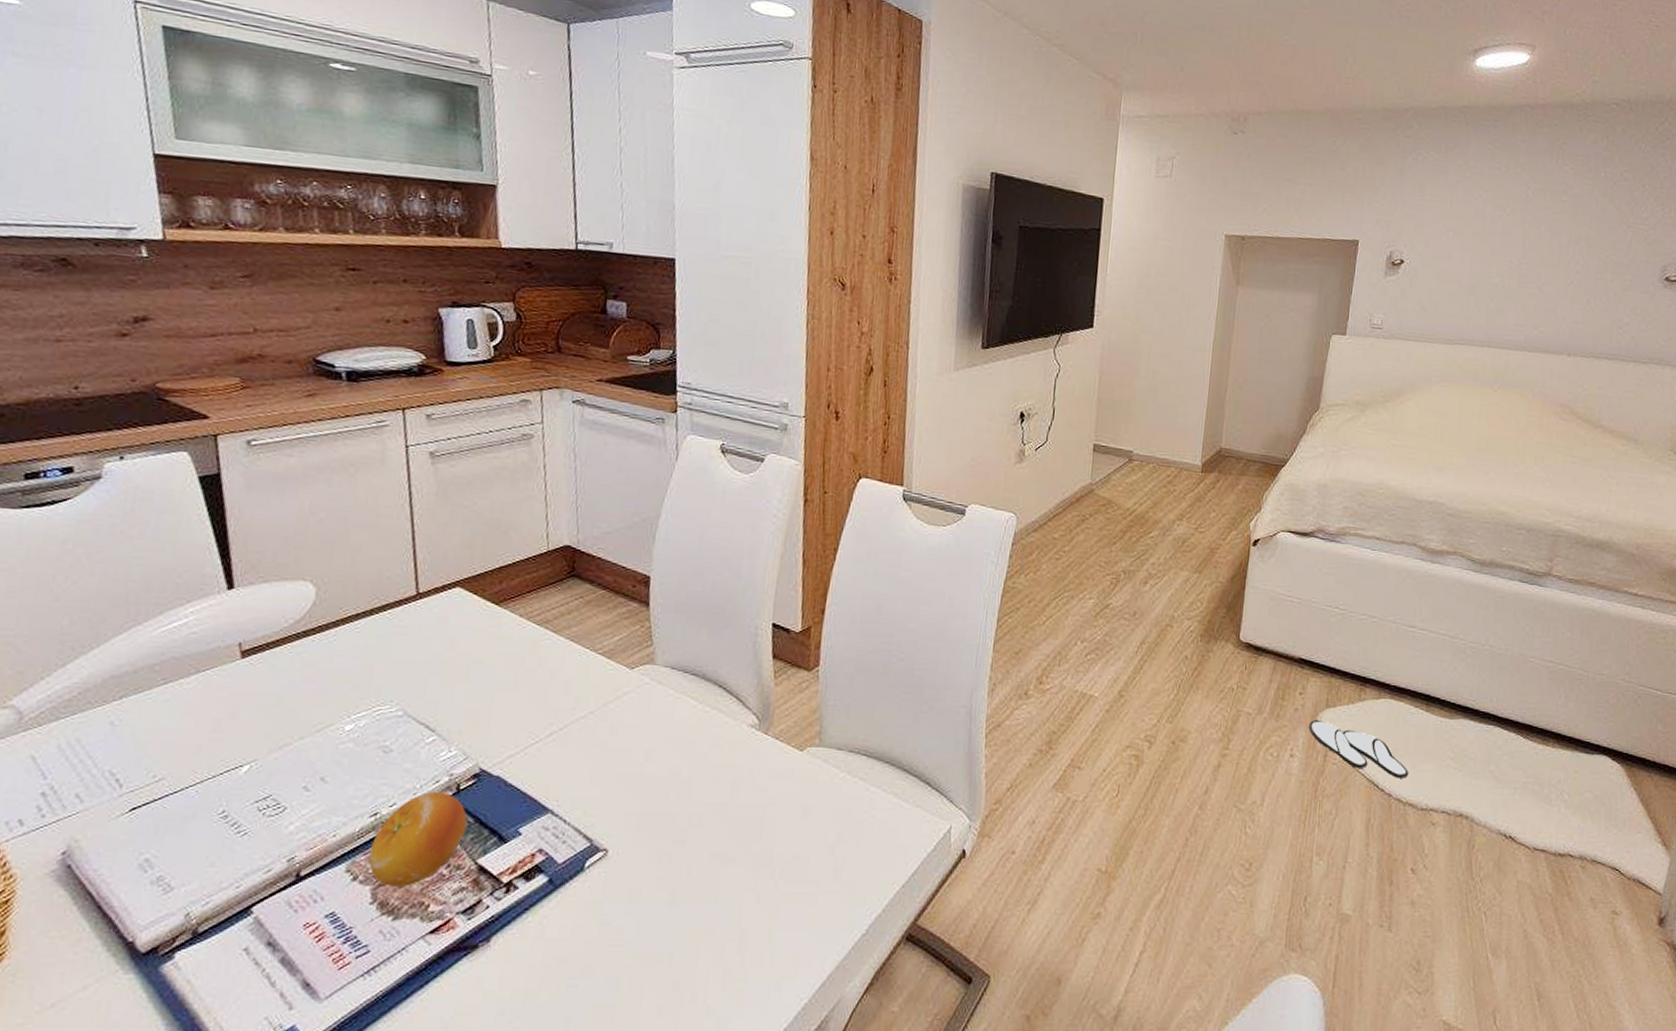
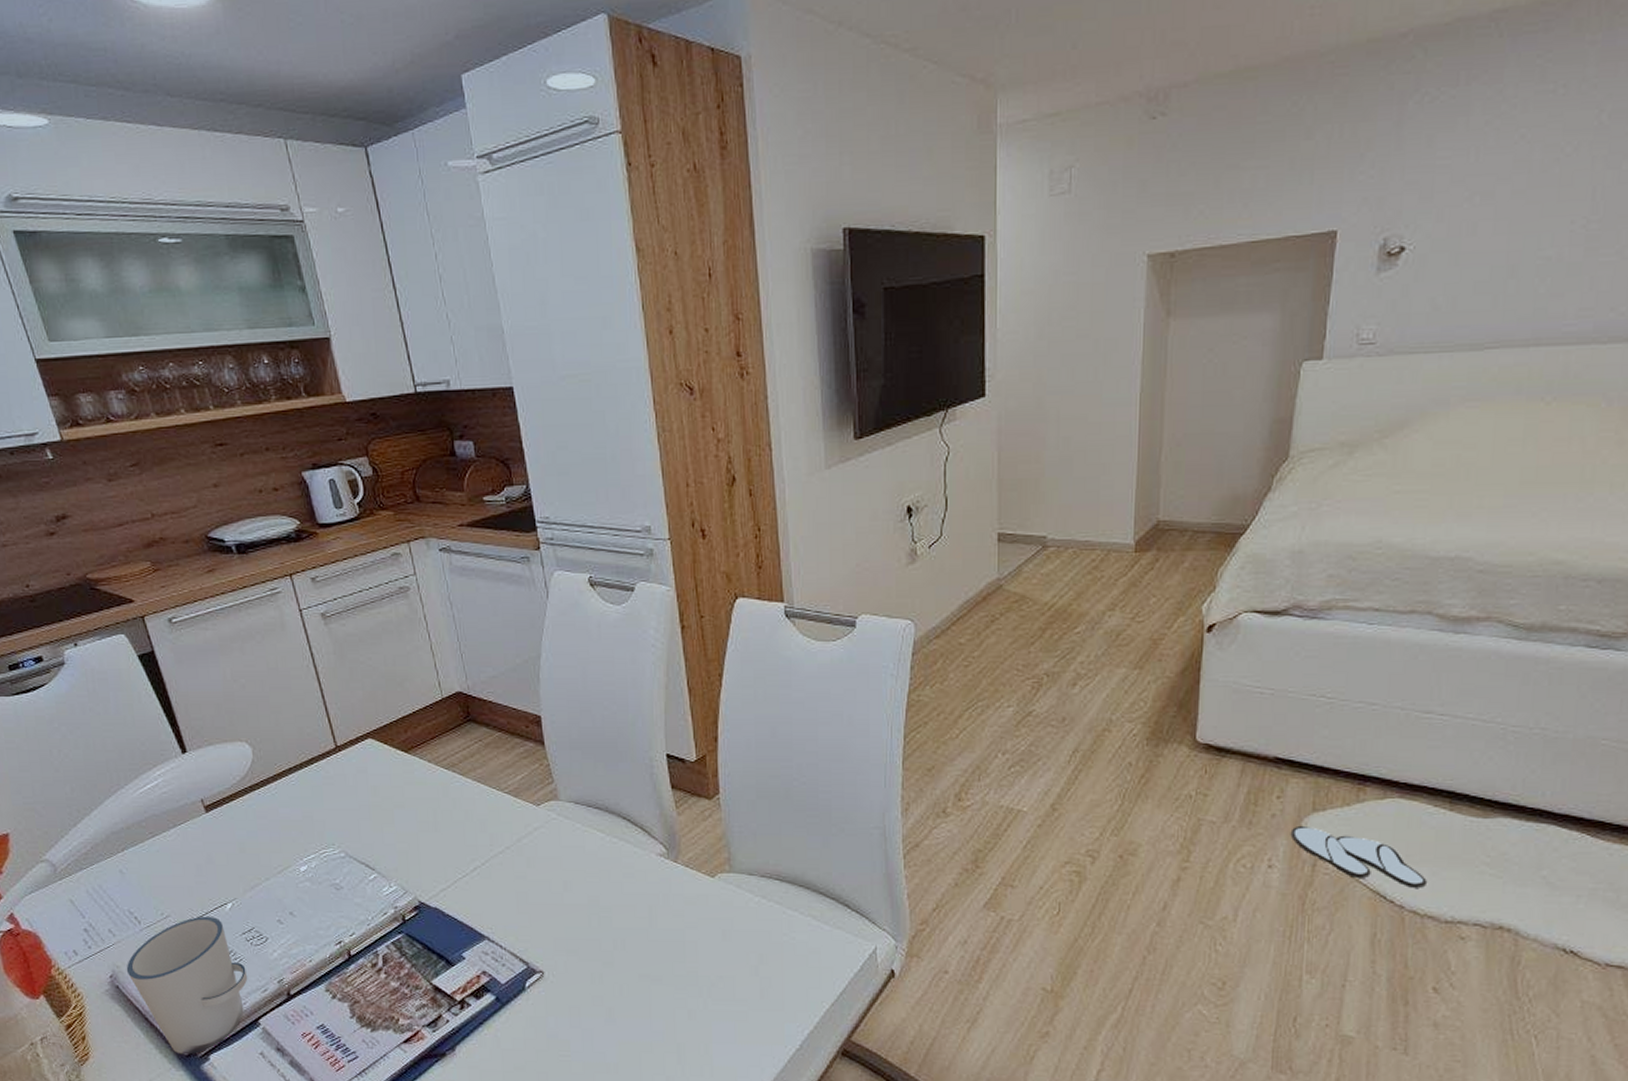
cup: none [86,779,251,953] -> present [126,916,248,1055]
fruit: present [368,792,468,887] -> none [341,923,418,1004]

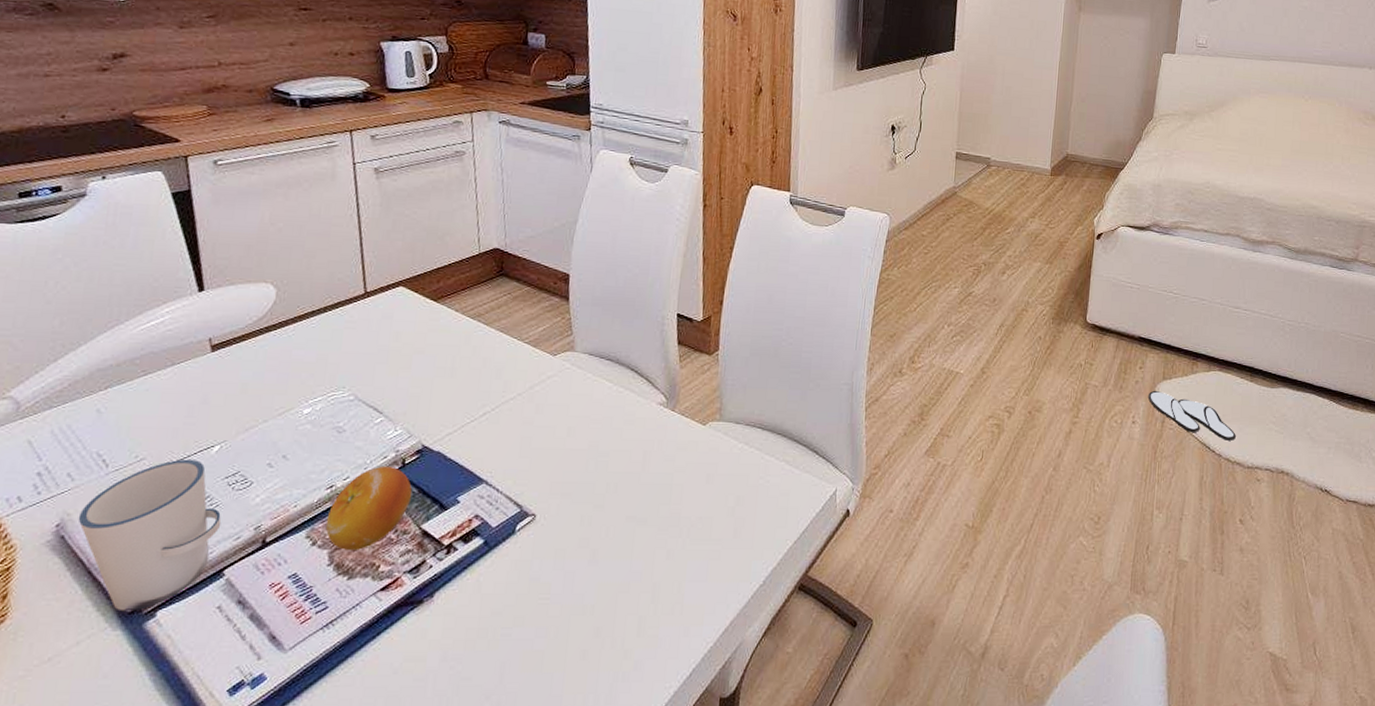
fruit: none [341,923,418,1004] -> present [325,467,413,550]

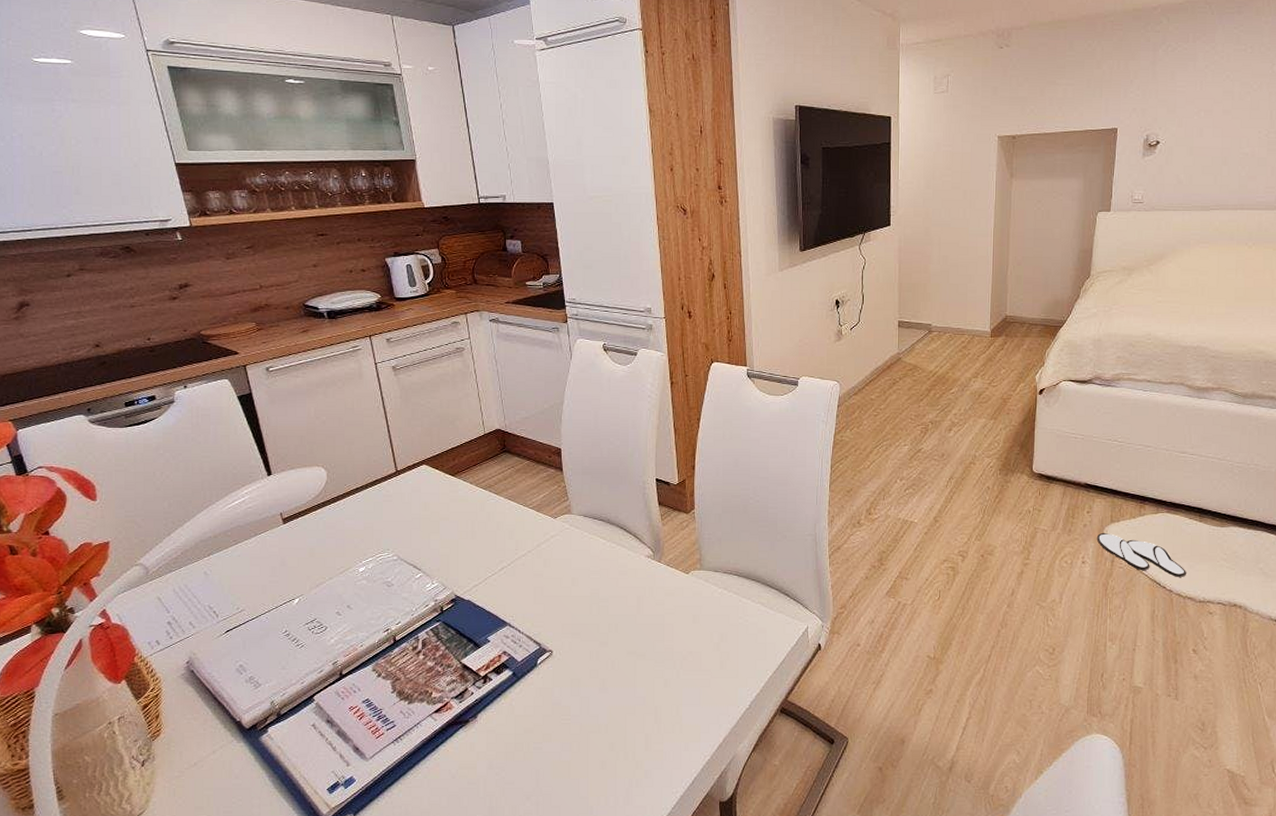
cup: present [78,458,222,612] -> none [201,609,307,728]
fruit: present [325,467,413,550] -> none [387,613,451,680]

